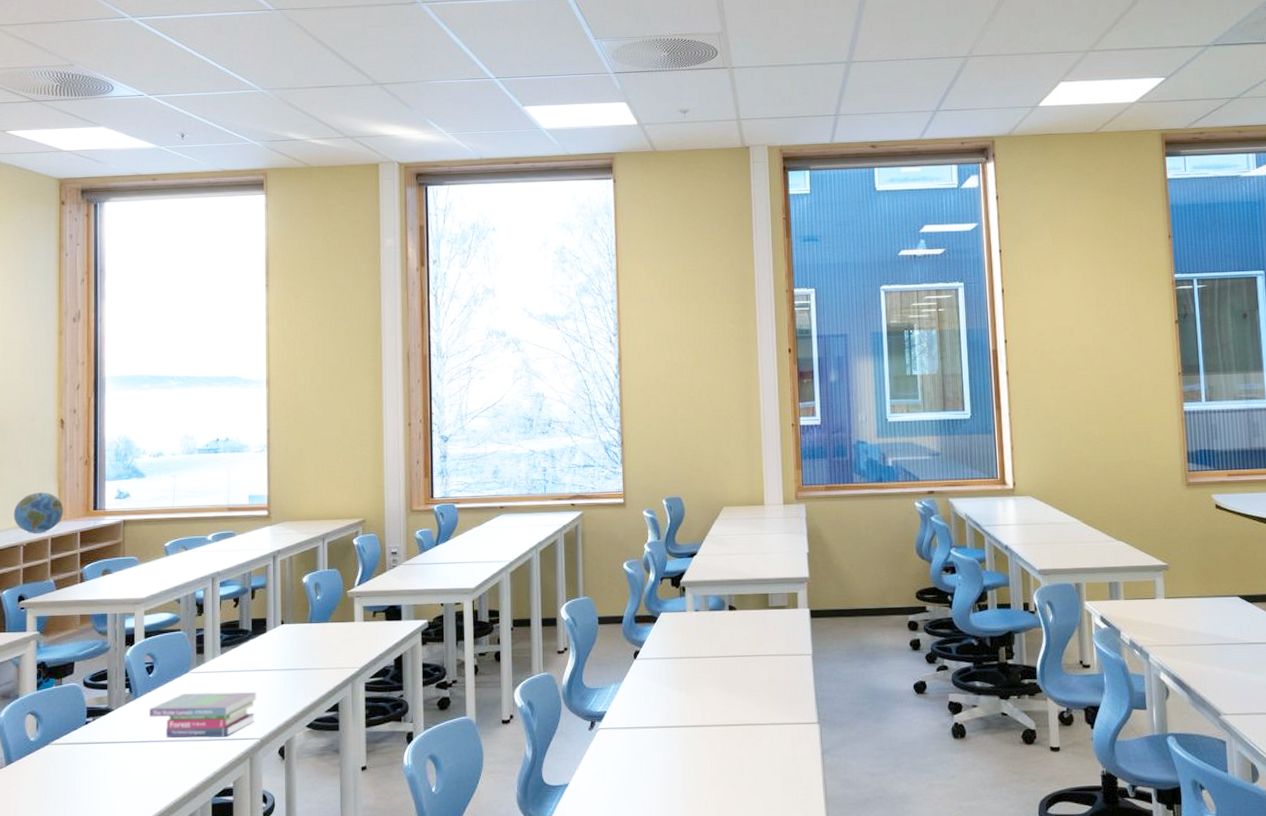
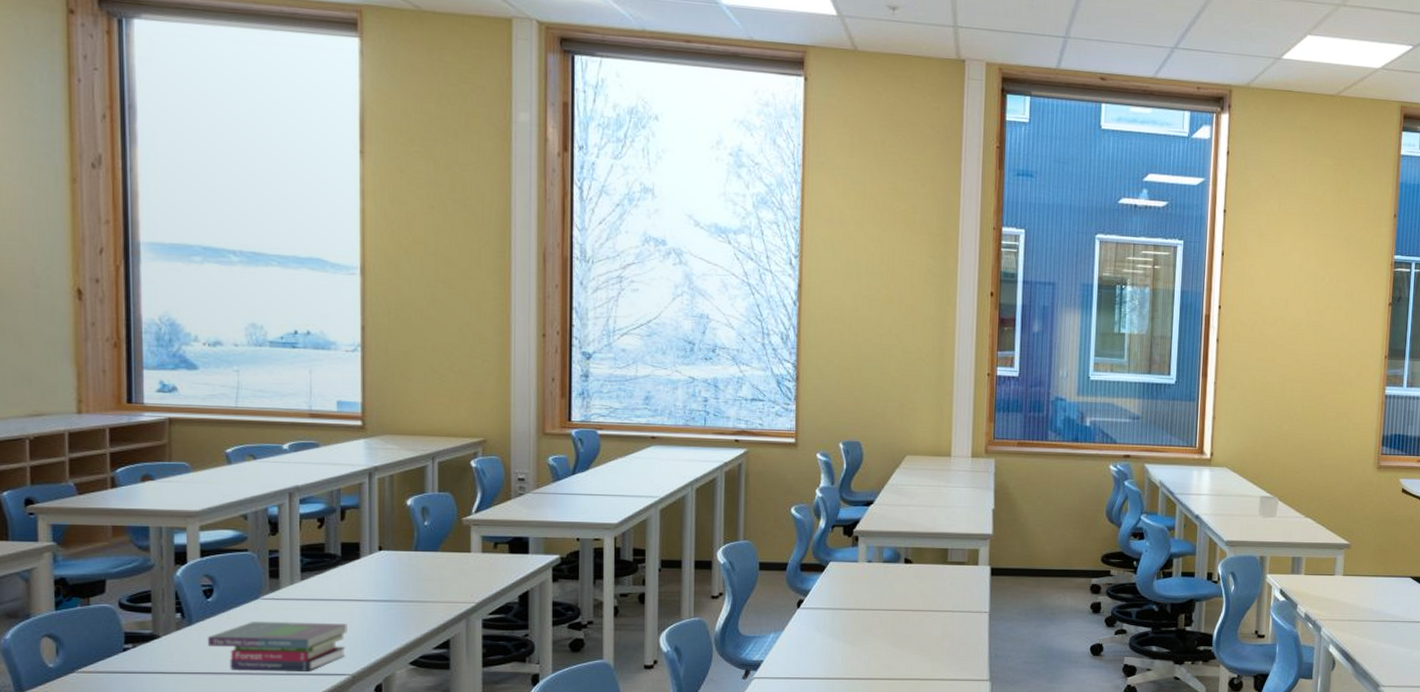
globe: present [13,492,64,534] -> none [14,376,86,426]
mug: none [1066,521,1088,543] -> present [1258,495,1279,518]

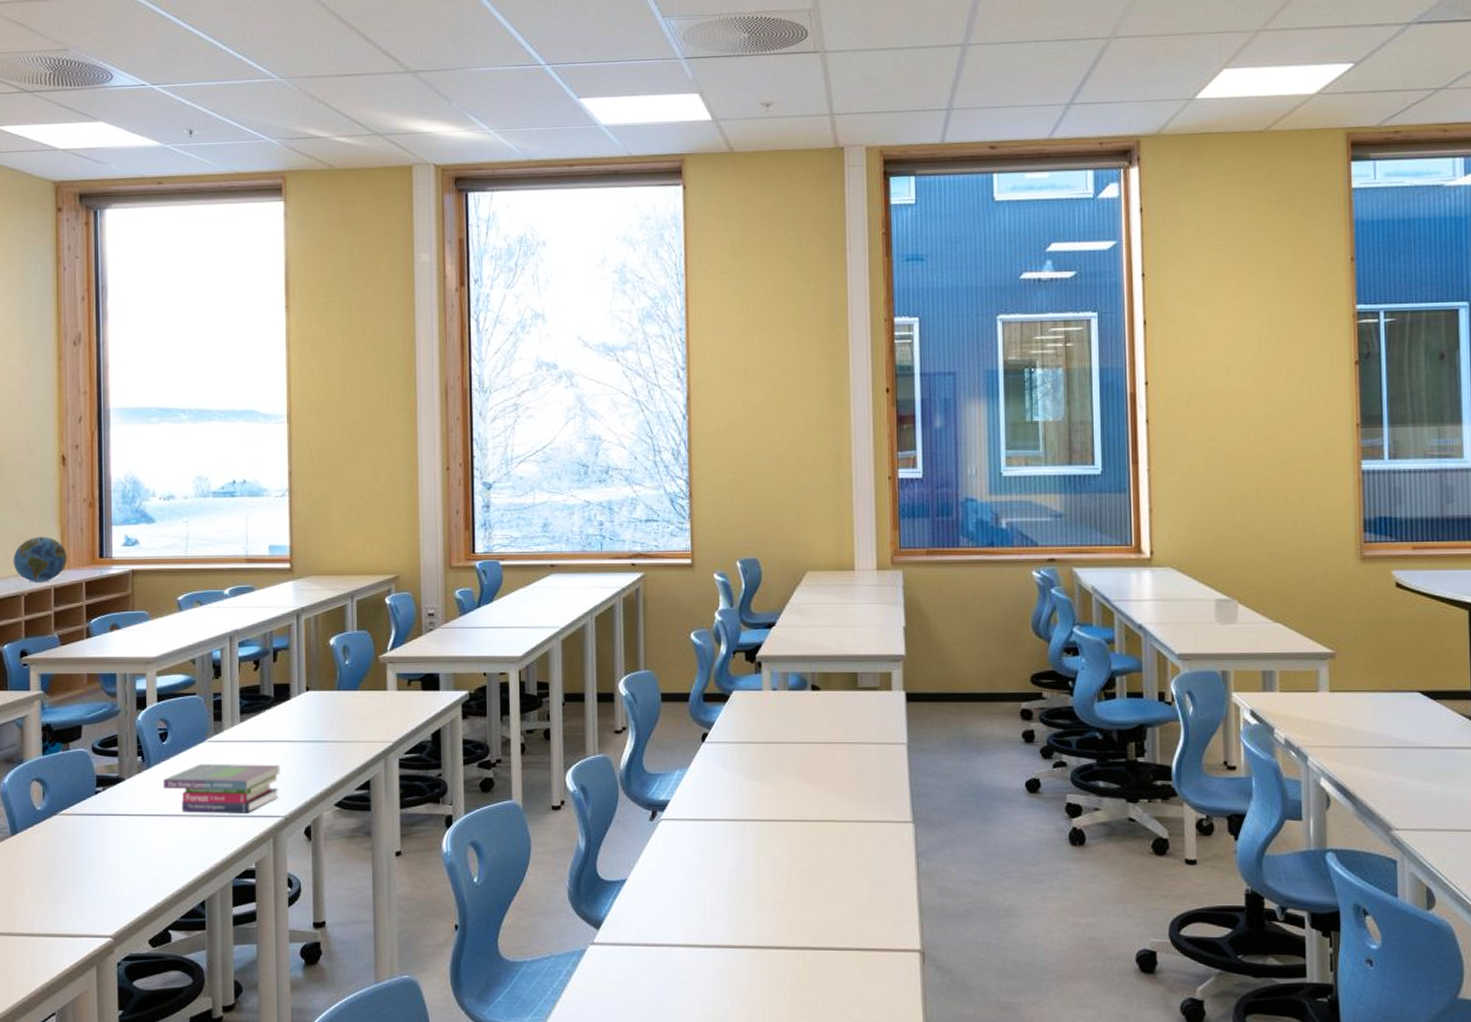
globe: none [14,376,86,426] -> present [13,536,67,582]

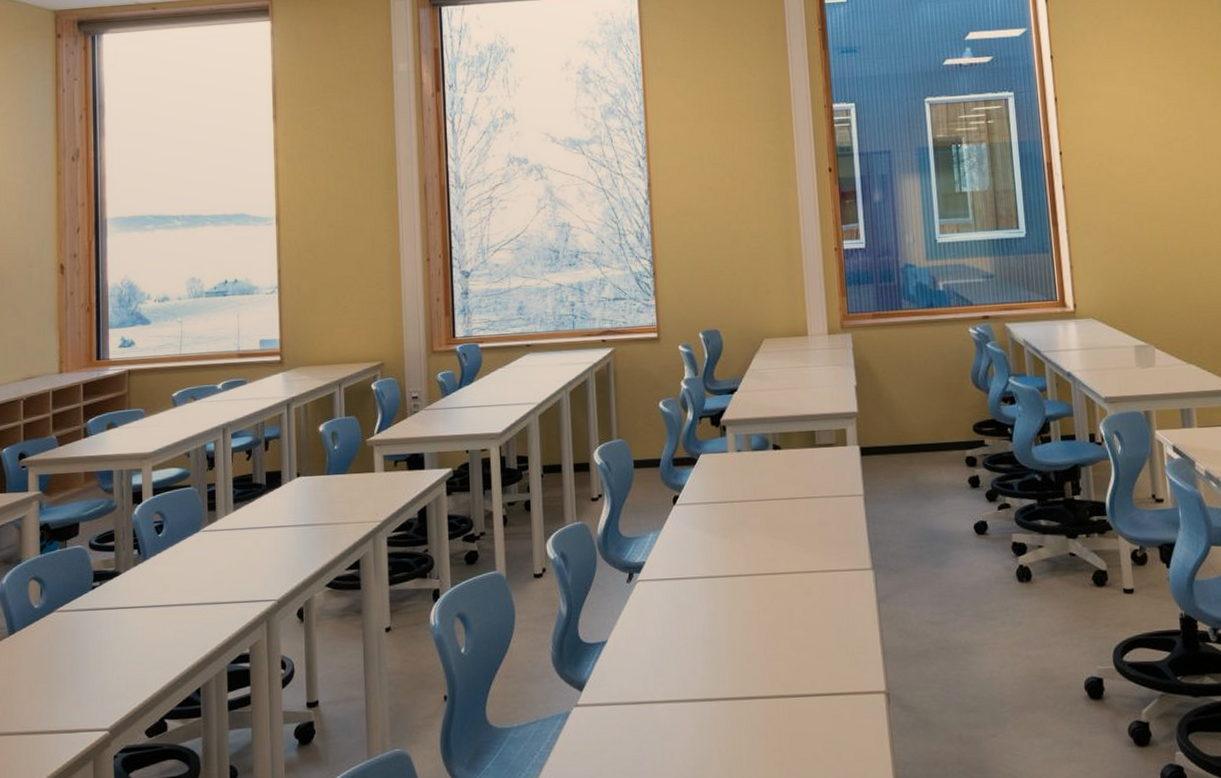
globe: present [13,536,67,582] -> none [12,342,66,387]
books: present [164,764,280,813] -> none [159,550,273,602]

